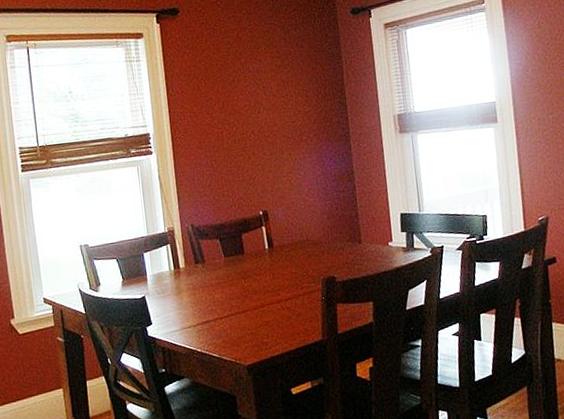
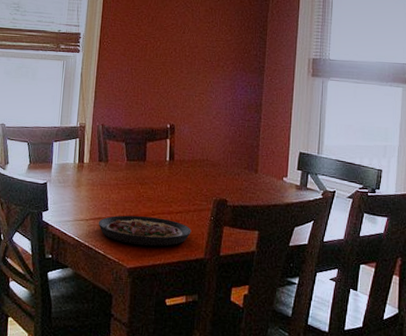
plate: none [206,308,305,341] -> present [98,215,192,246]

